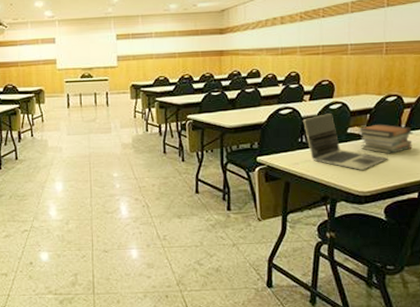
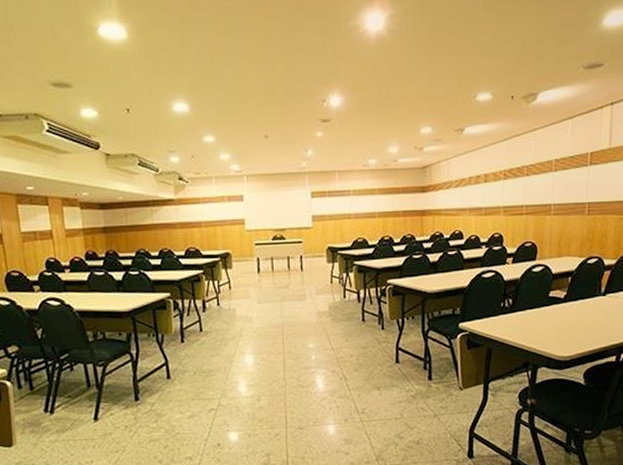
laptop: present [303,114,388,170] -> none [506,277,588,335]
book stack: present [358,124,413,154] -> none [560,286,613,318]

